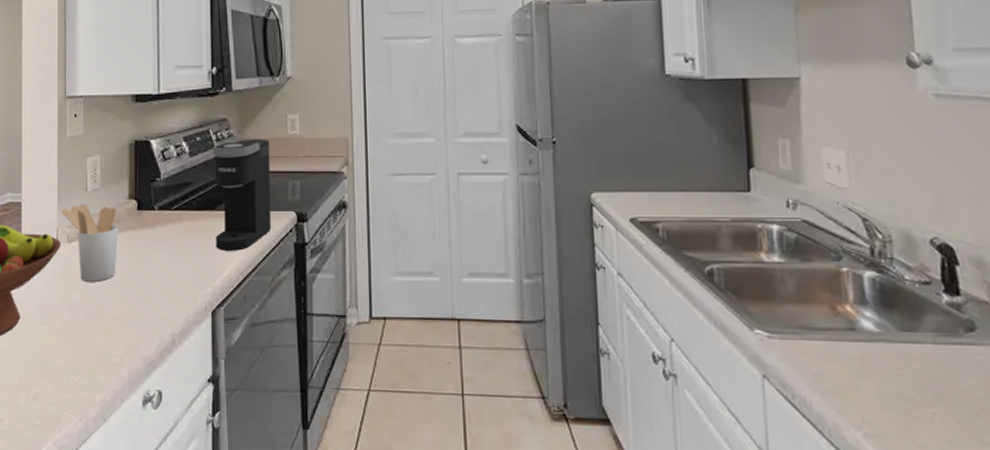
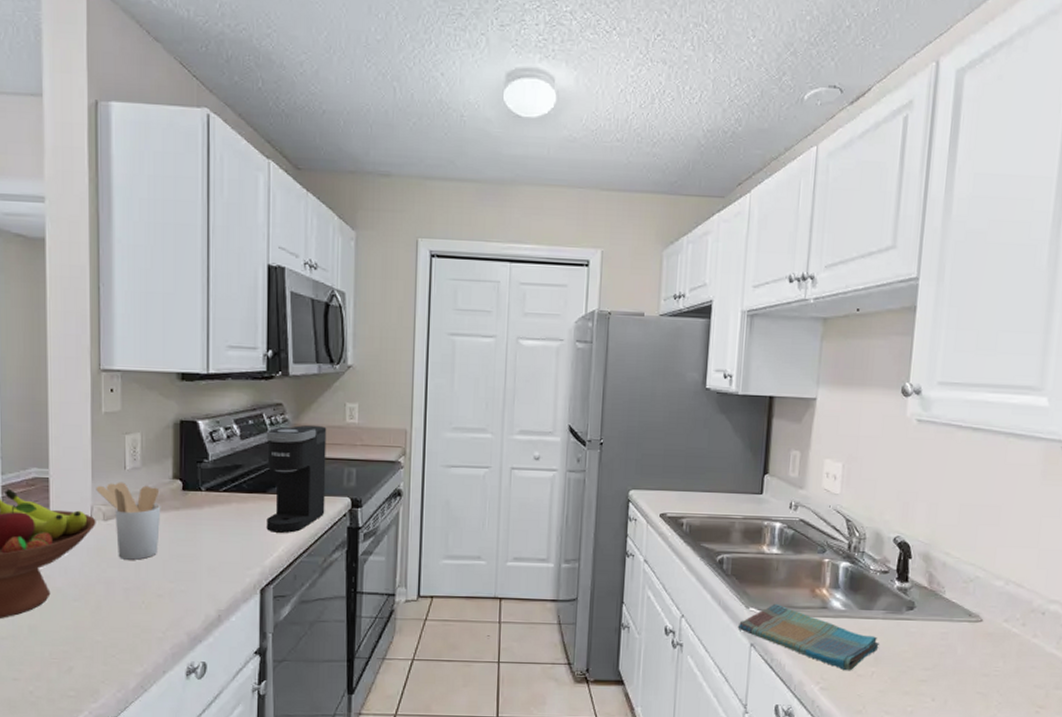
dish towel: none [742,324,936,412] -> present [737,603,879,671]

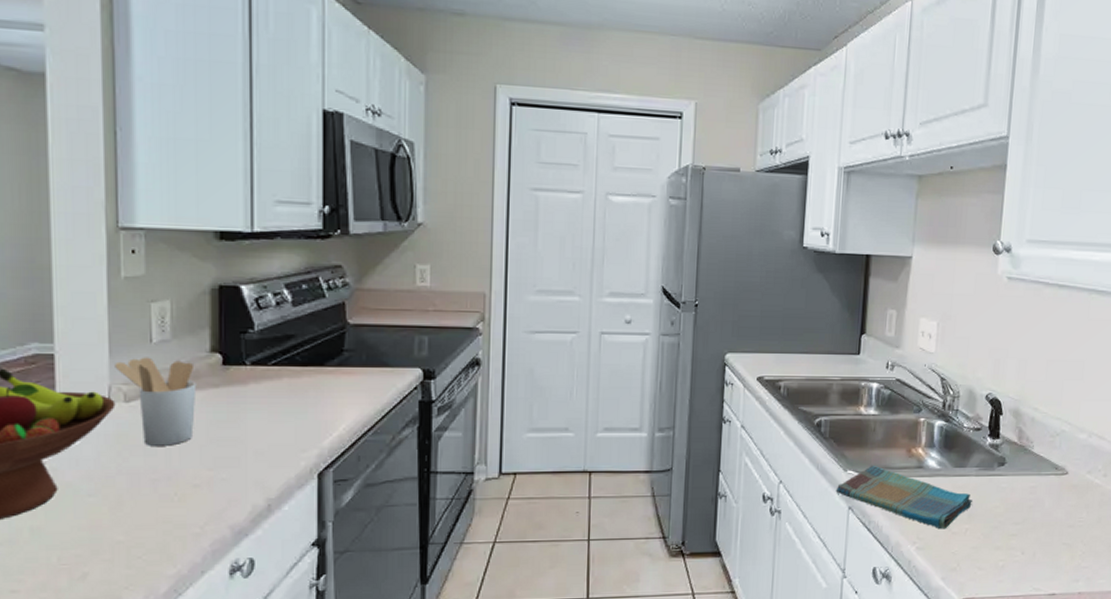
coffee maker: present [266,425,327,533] -> none [323,290,394,410]

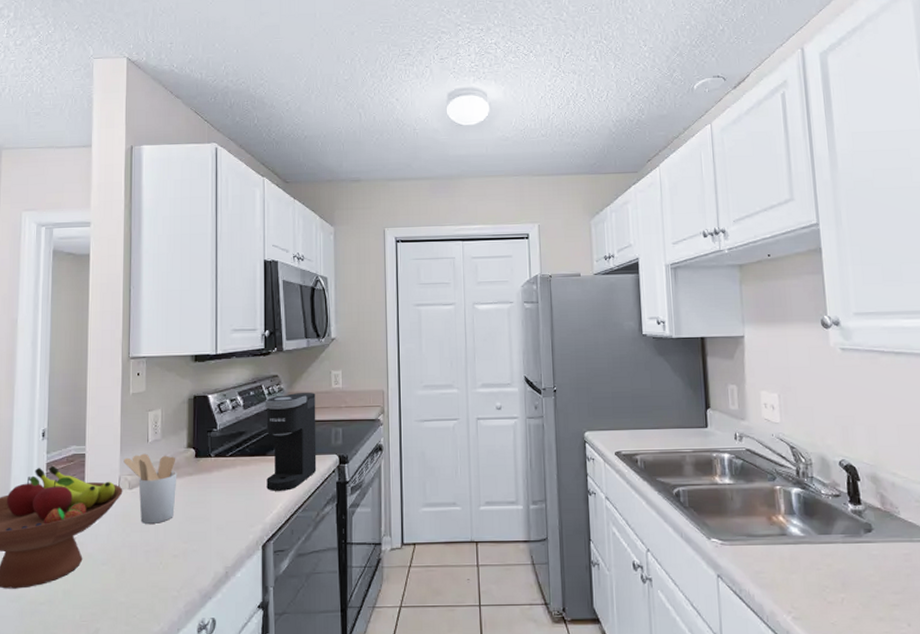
coffee maker: none [323,290,394,410] -> present [265,393,317,491]
dish towel: present [835,465,972,529] -> none [702,533,844,599]

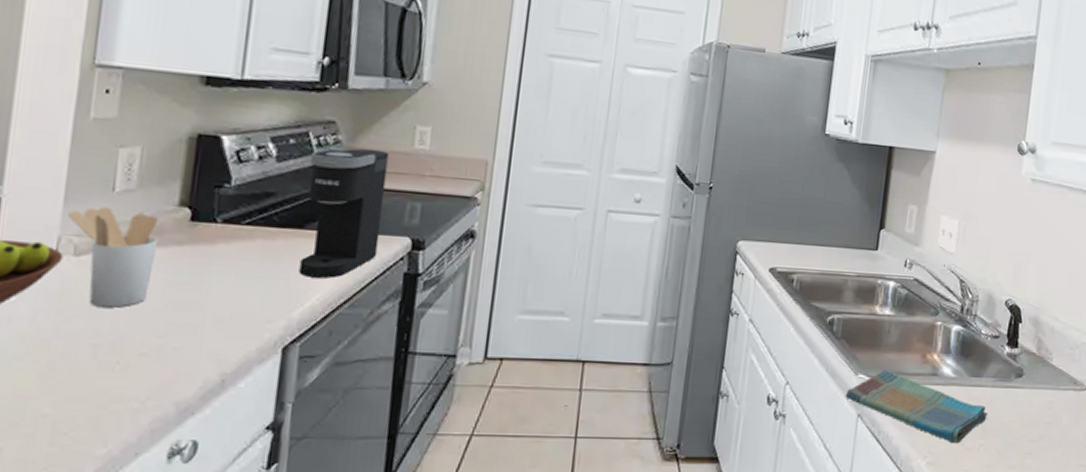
dish towel: none [702,533,844,599] -> present [845,369,988,444]

